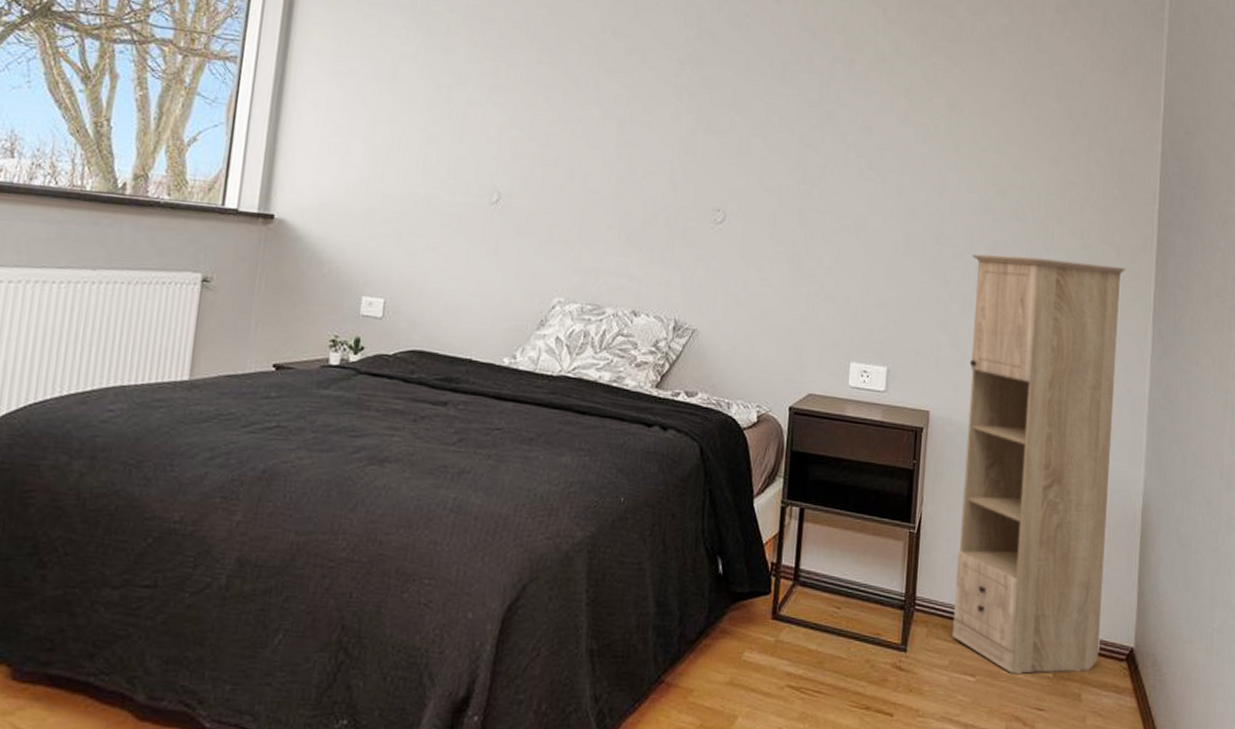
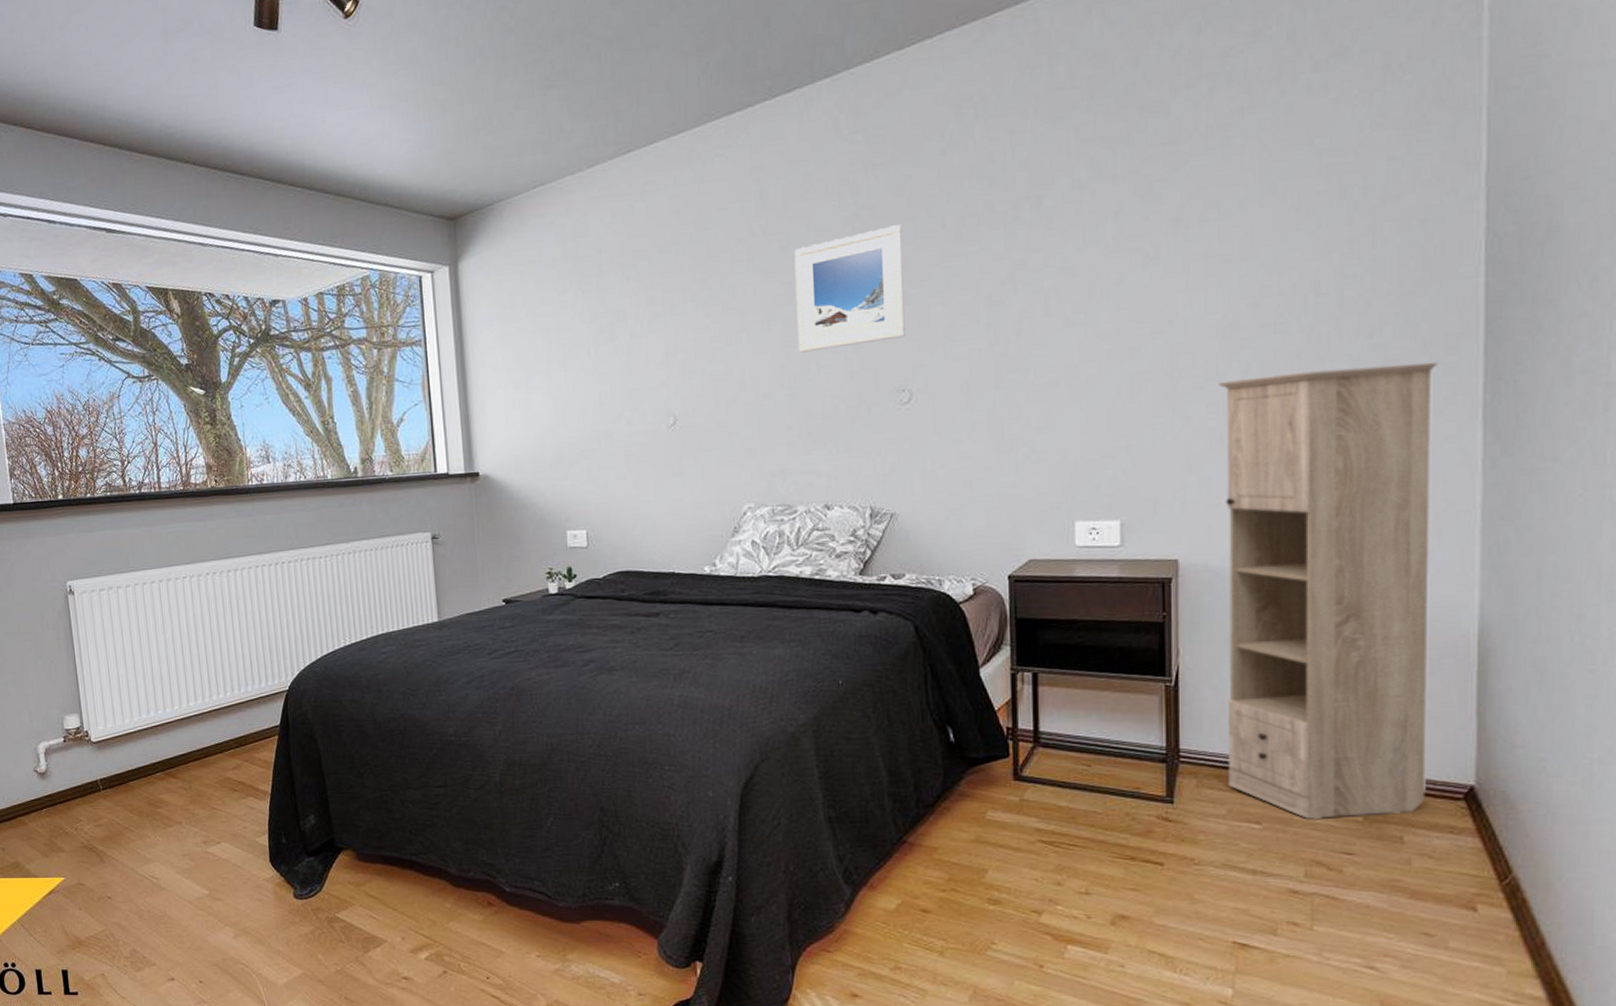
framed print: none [629,54,737,160] -> present [794,225,907,353]

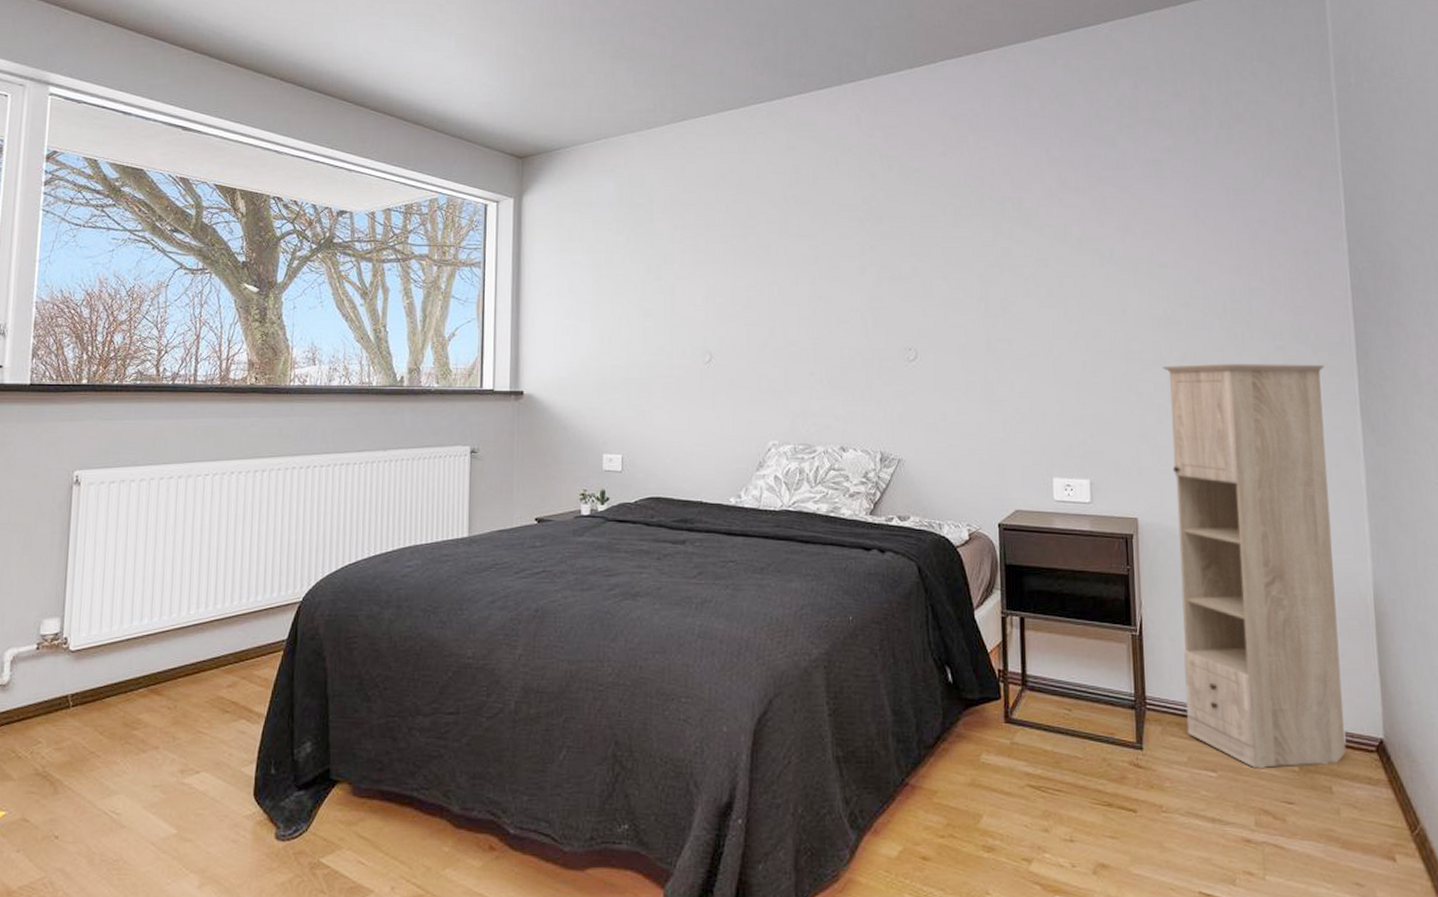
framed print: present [794,225,907,353] -> none [821,208,913,308]

